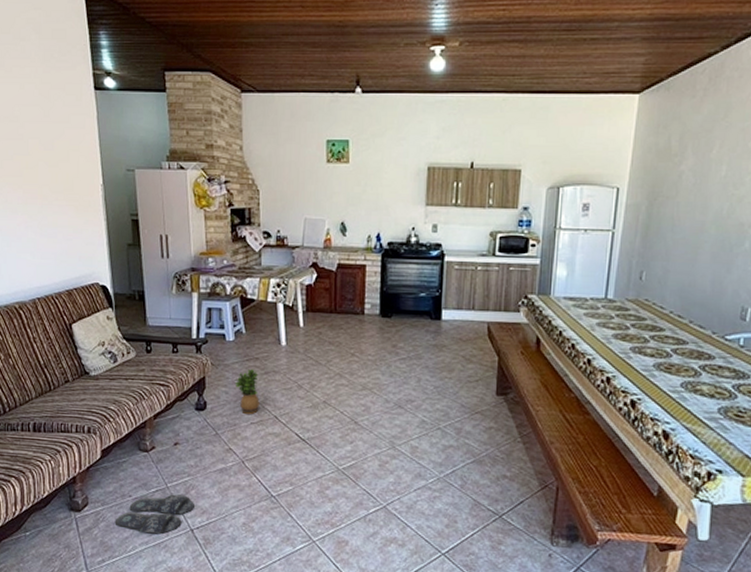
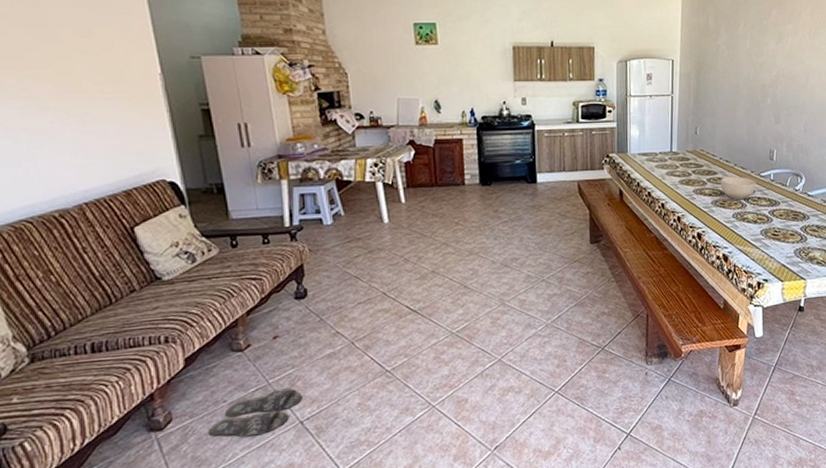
potted plant: present [236,368,260,415] -> none [338,249,366,296]
bowl: none [668,335,719,367] -> present [720,176,757,200]

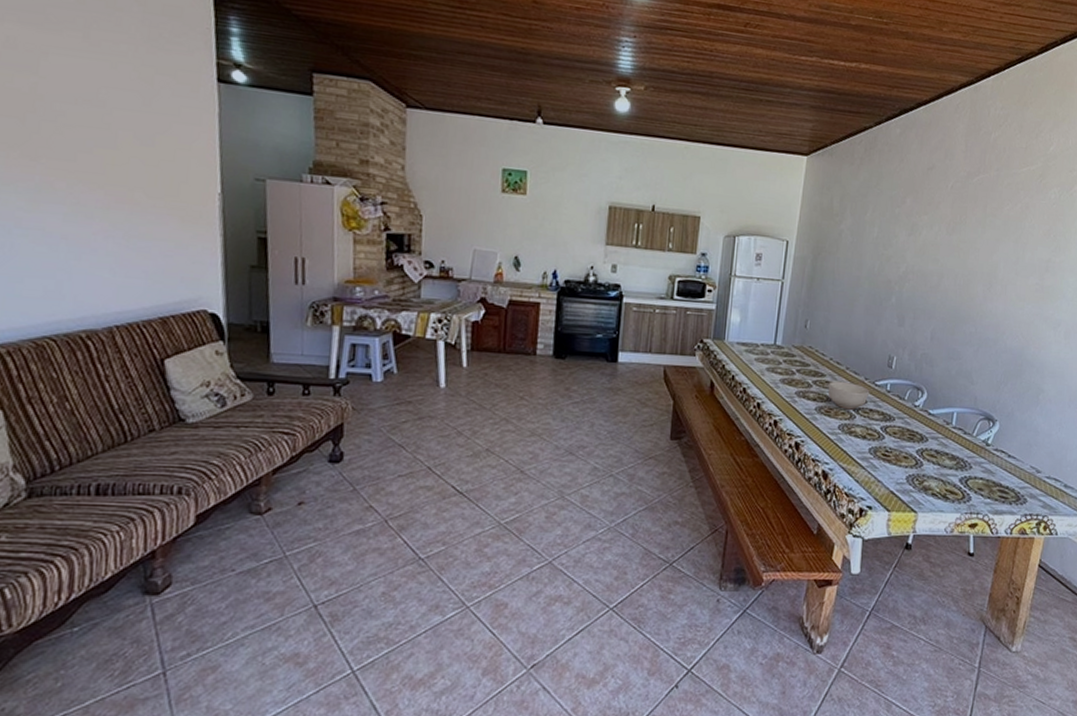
slippers: present [207,388,302,437] -> none [208,564,320,615]

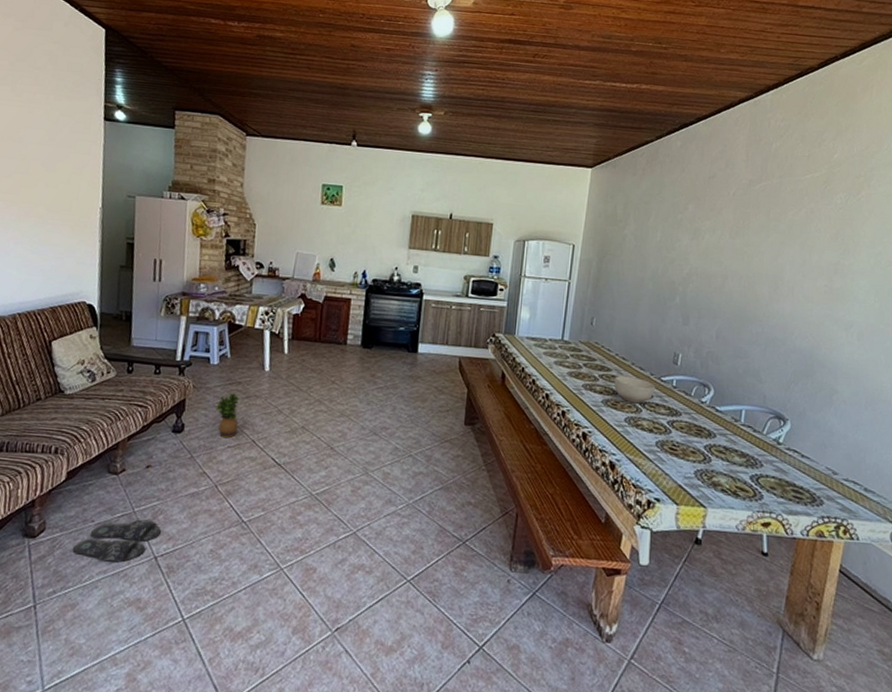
slippers: none [208,564,320,615] -> present [72,519,161,563]
potted plant: none [381,413,410,467] -> present [215,392,239,439]

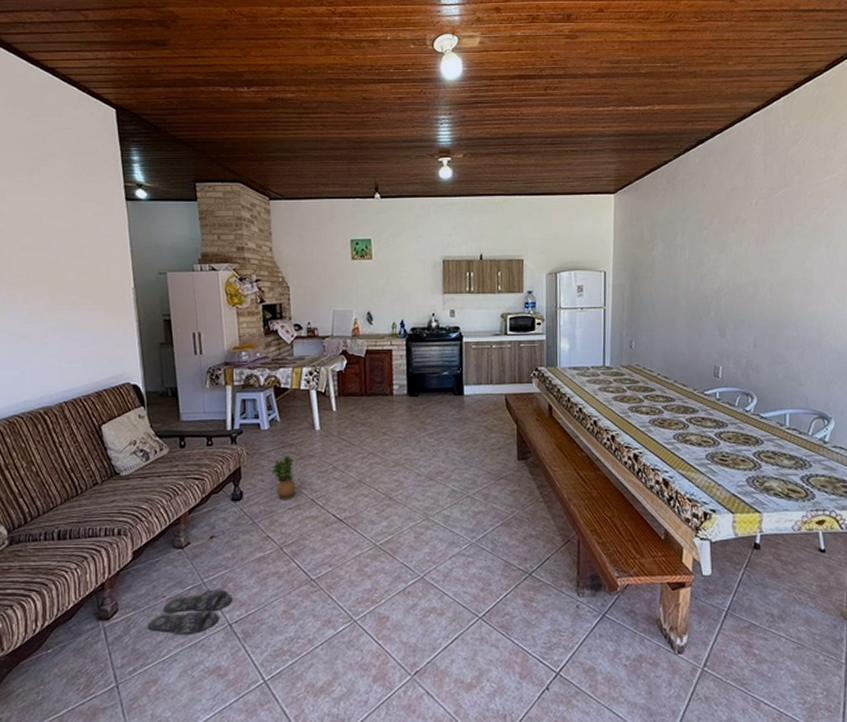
bowl: present [614,375,656,404] -> none [659,394,700,420]

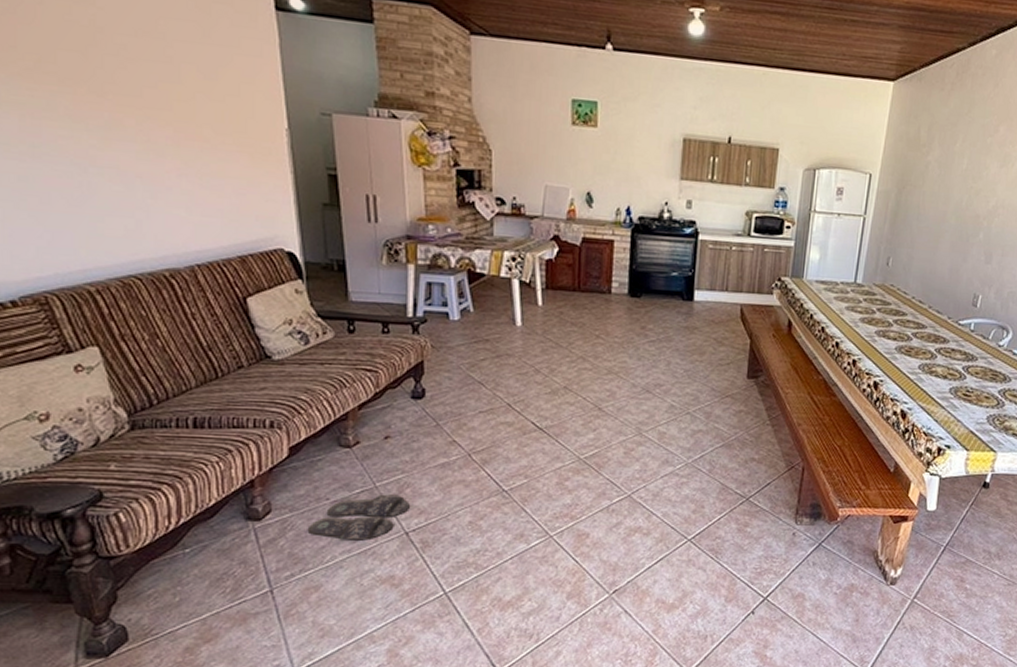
potted plant: present [272,454,296,501] -> none [461,351,490,403]

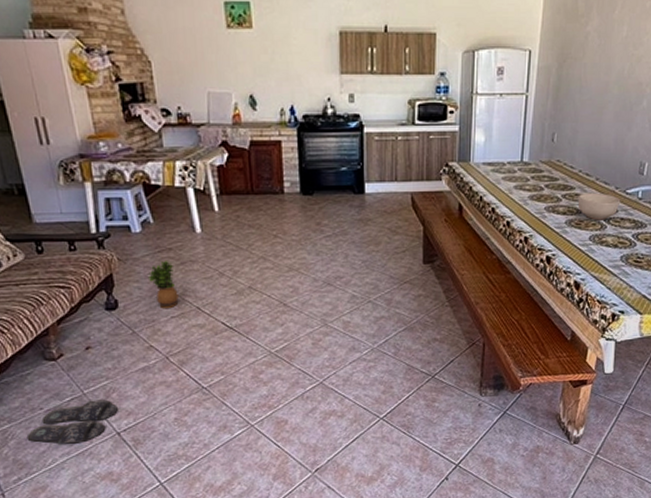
potted plant: none [461,351,490,403] -> present [148,260,179,309]
bowl: none [909,320,953,350] -> present [577,192,621,220]

